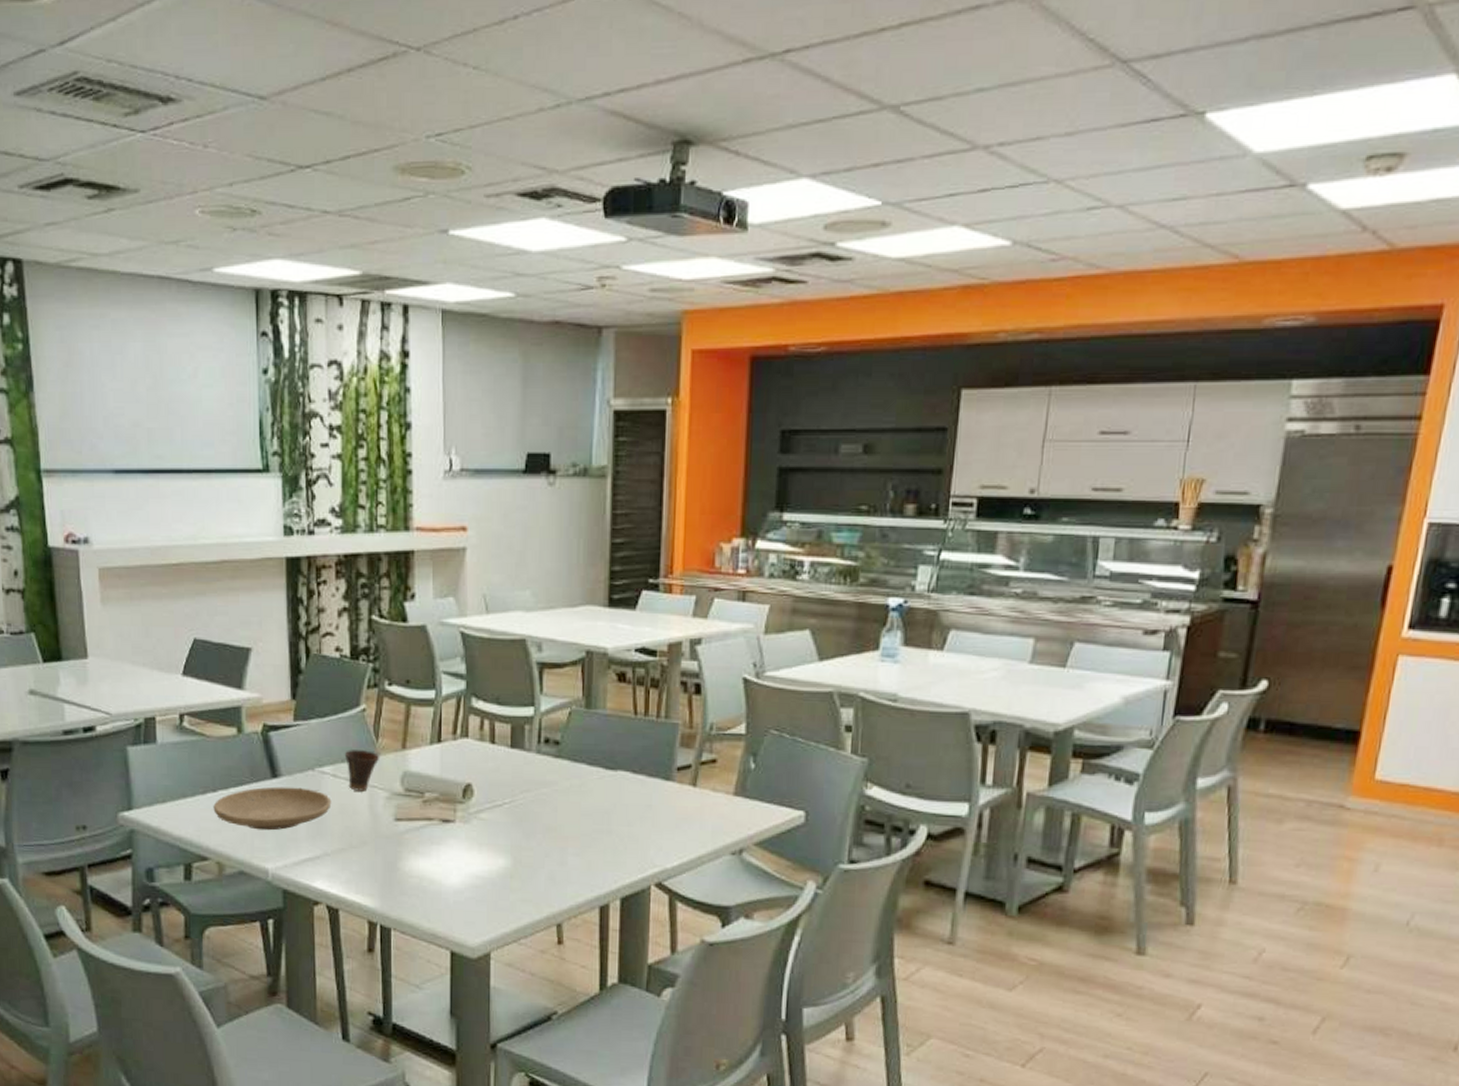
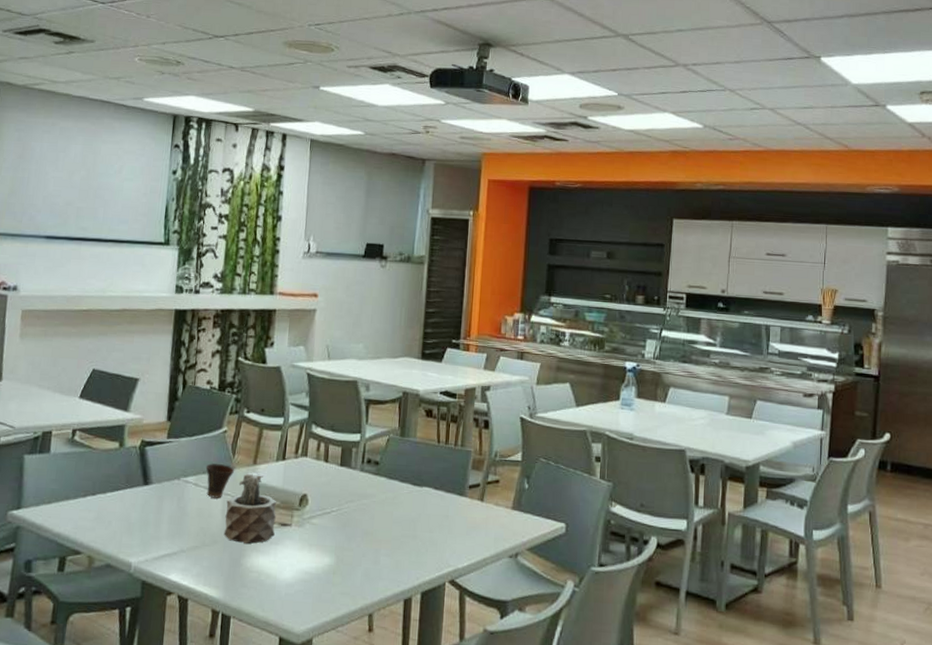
plate: present [213,786,332,831] -> none [91,492,192,530]
succulent plant: none [373,759,435,844] -> present [223,472,277,544]

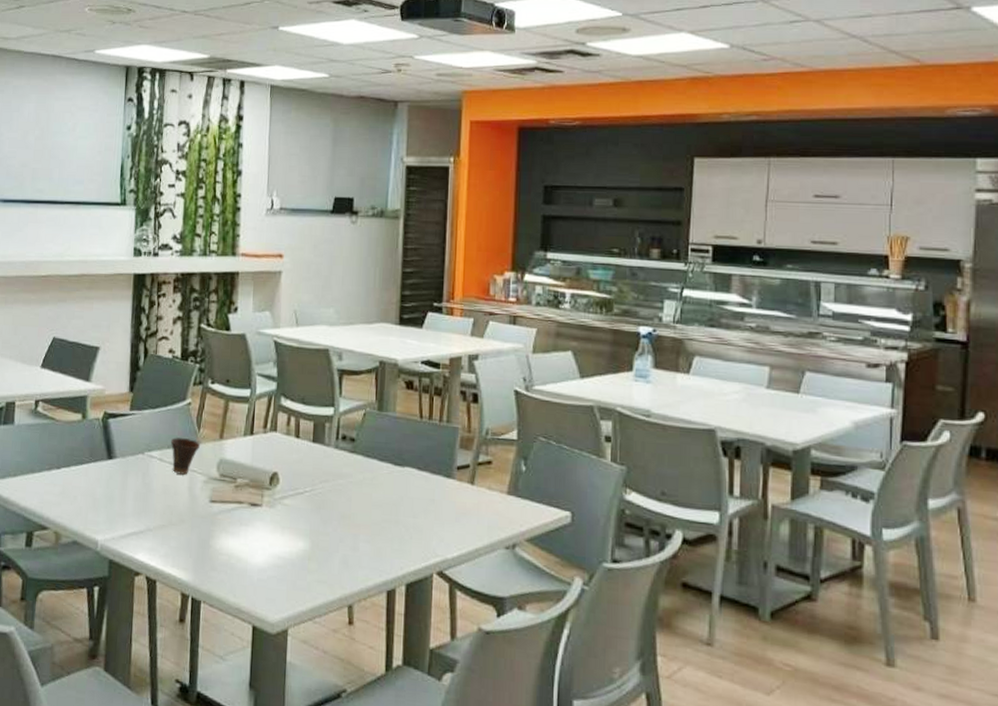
succulent plant: present [223,472,277,544] -> none [191,447,246,524]

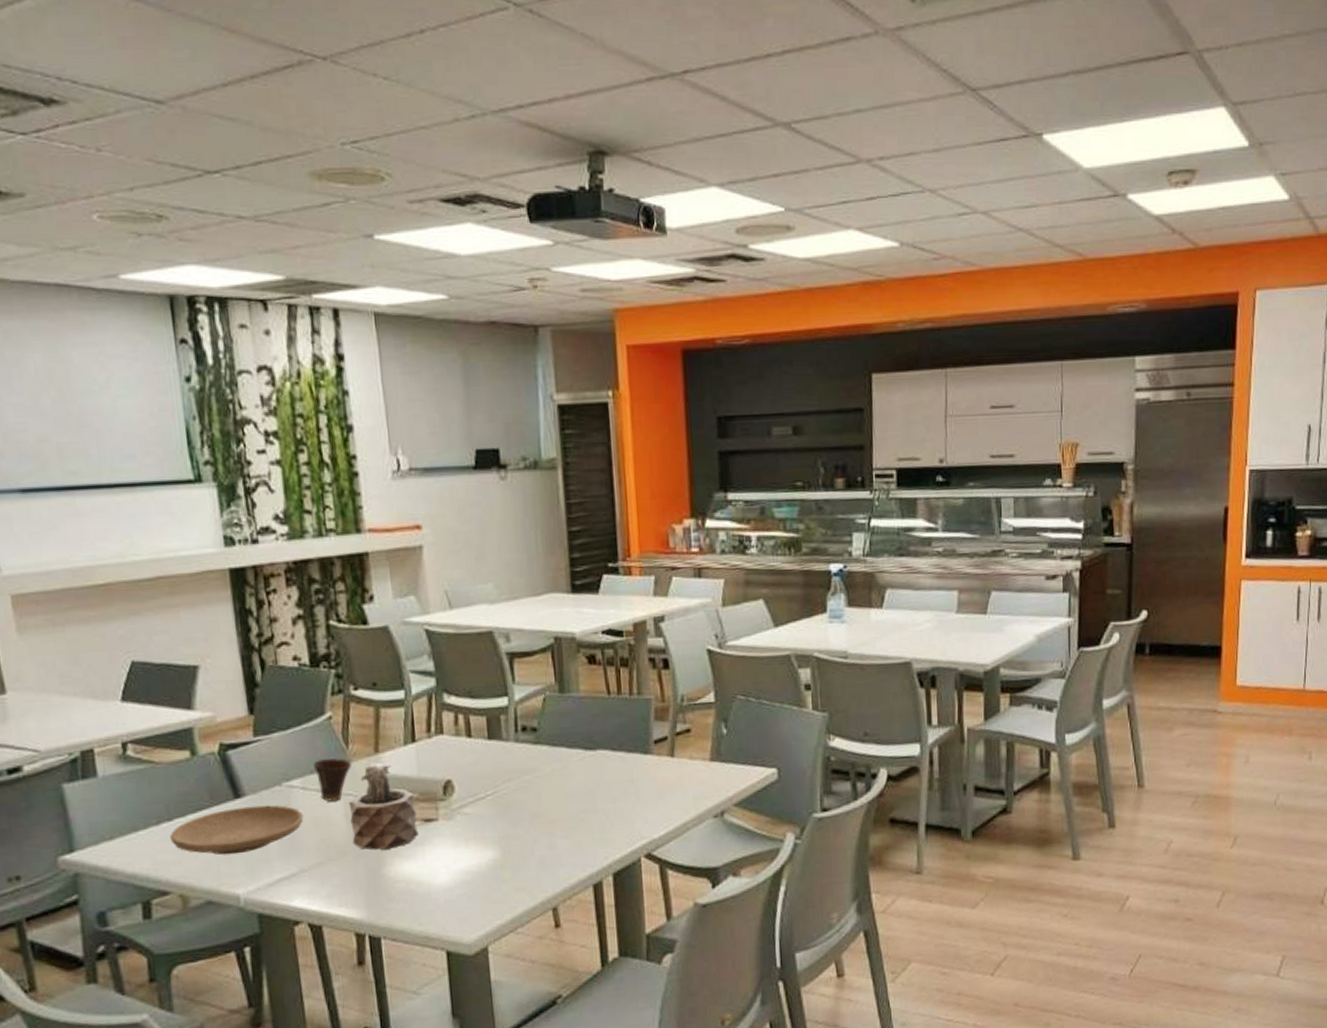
plate: none [56,467,157,506] -> present [170,805,304,855]
succulent plant: none [191,447,246,524] -> present [348,762,418,850]

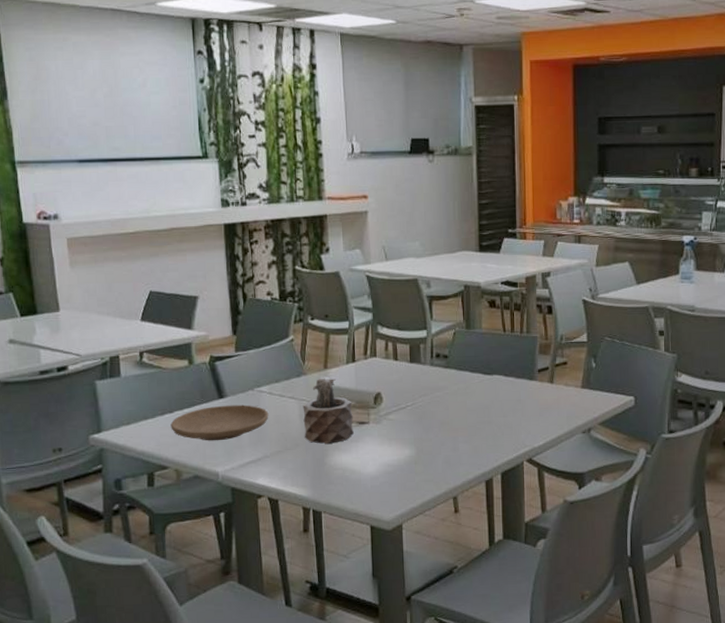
cup: present [312,758,353,802] -> none [277,372,307,405]

